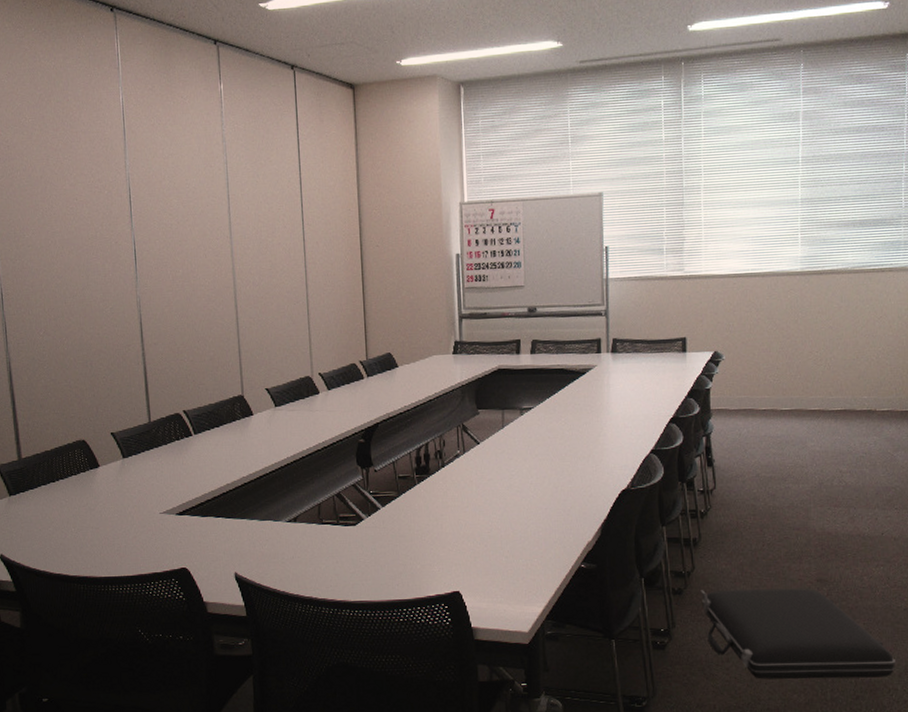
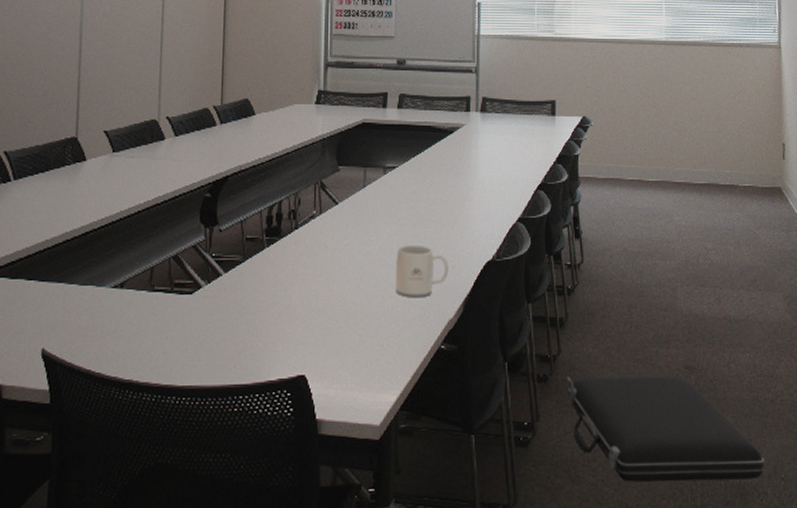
mug: none [535,477,586,524] -> present [395,244,449,298]

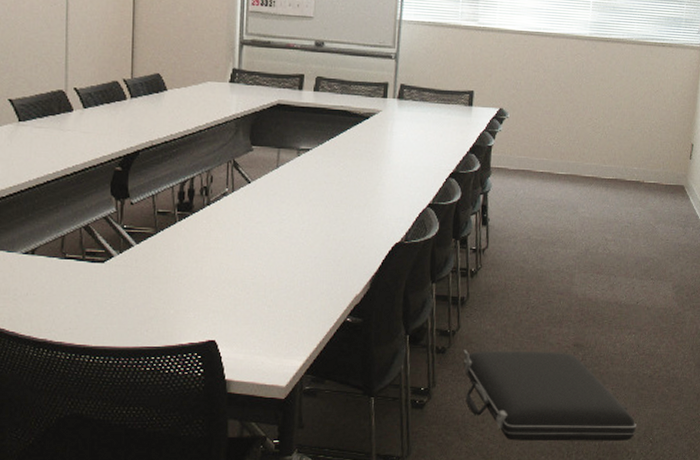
mug: present [395,244,449,298] -> none [305,224,358,275]

